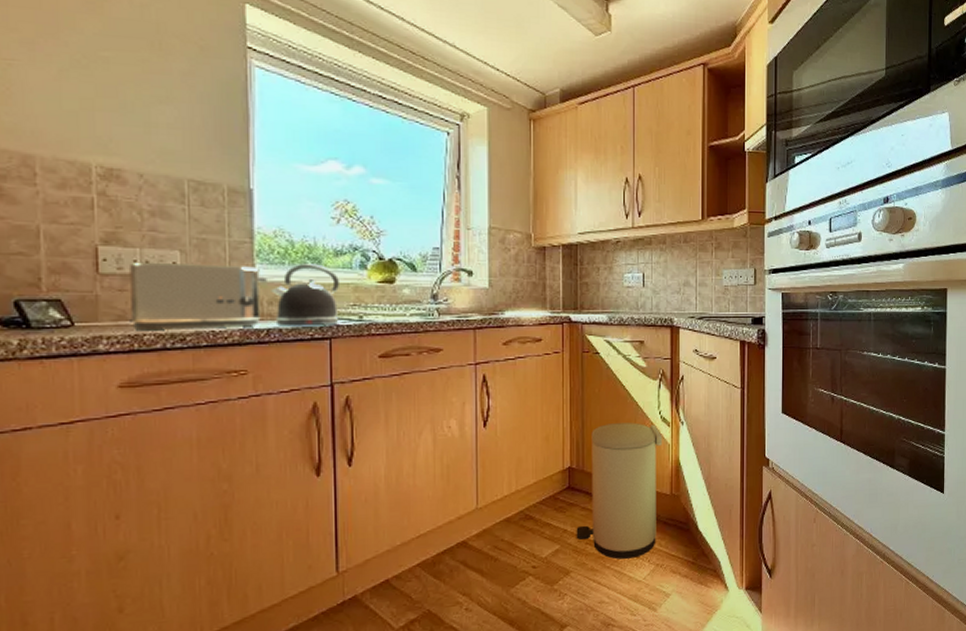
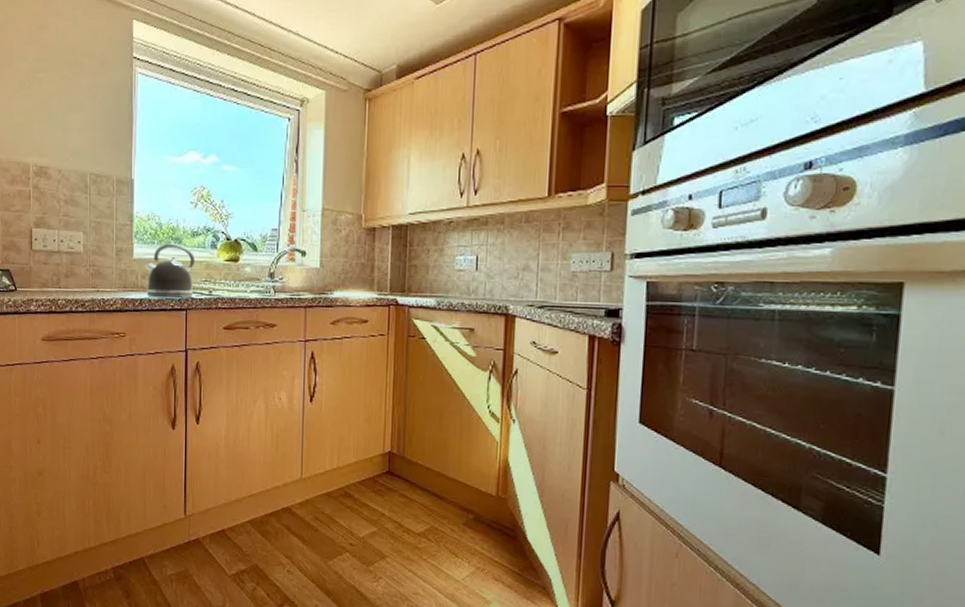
toaster: present [128,262,267,331] -> none [49,241,141,297]
pedal bin: present [576,422,662,559] -> none [393,412,490,556]

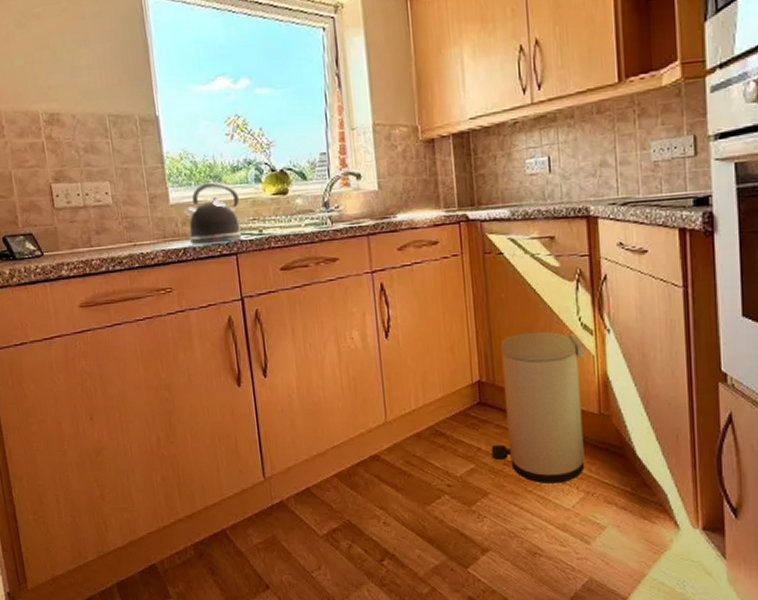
pedal bin: none [393,412,490,556] -> present [491,331,585,484]

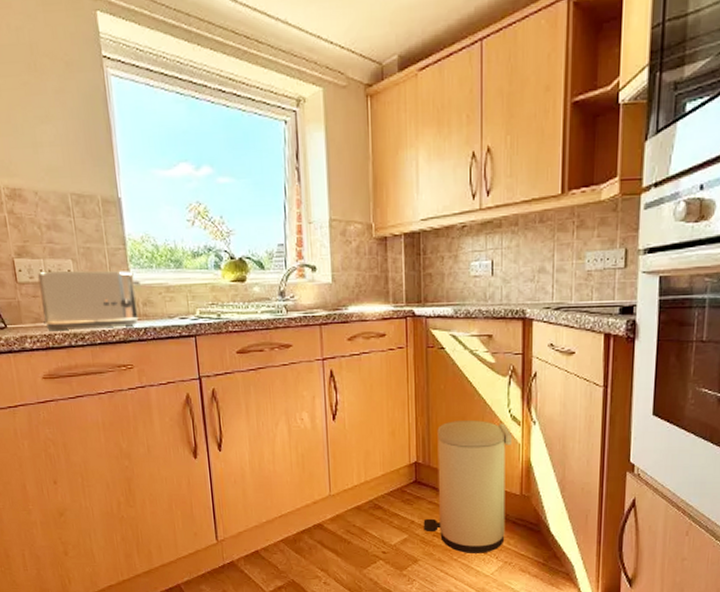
toaster: none [75,190,179,257] -> present [38,270,140,331]
kettle: present [183,182,245,244] -> none [144,266,204,324]

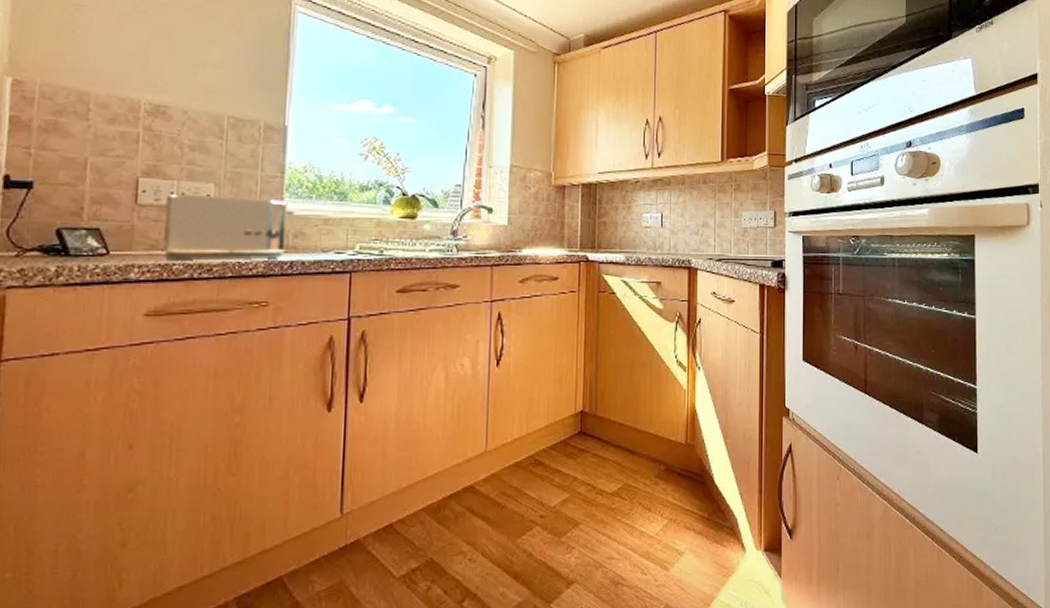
pedal bin: present [423,420,512,553] -> none [586,366,678,512]

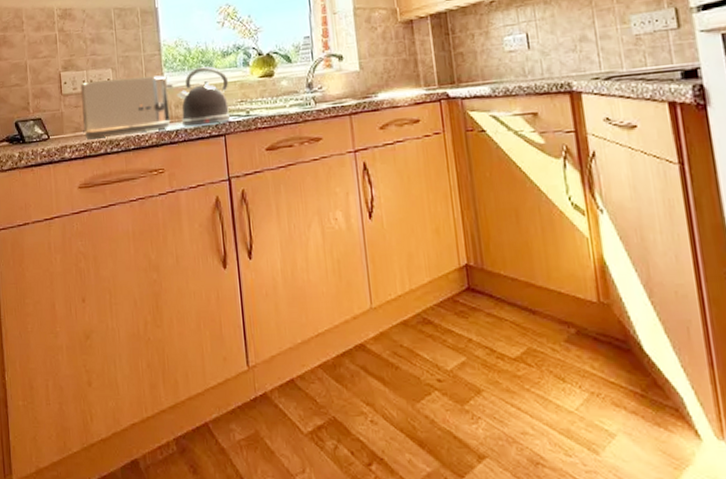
kettle: none [297,198,364,259] -> present [176,66,234,126]

